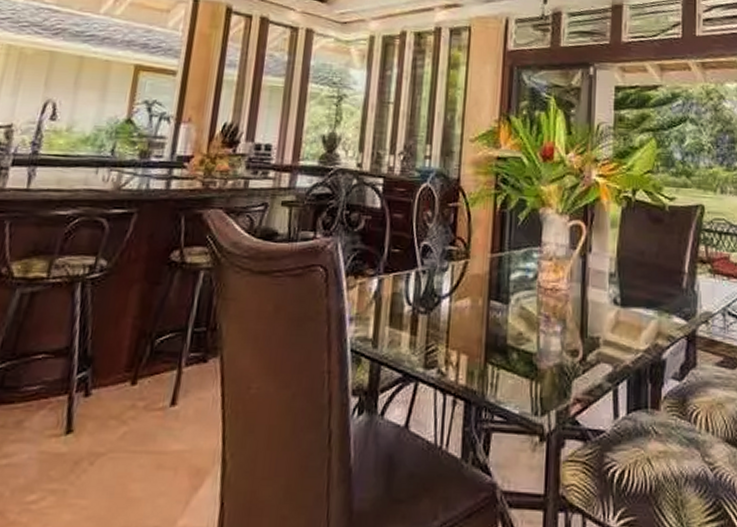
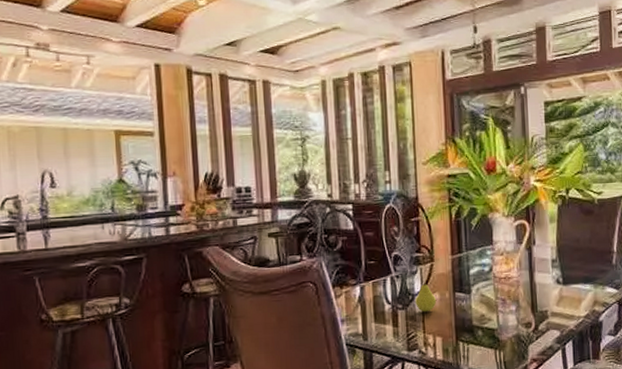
fruit: none [440,281,467,321] -> present [414,281,437,312]

